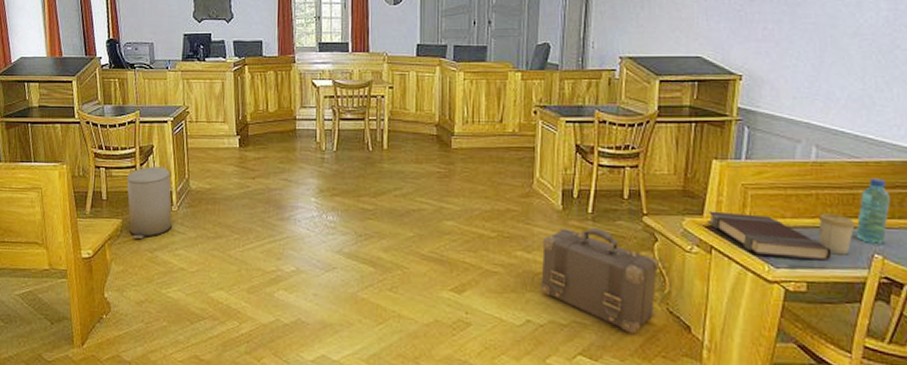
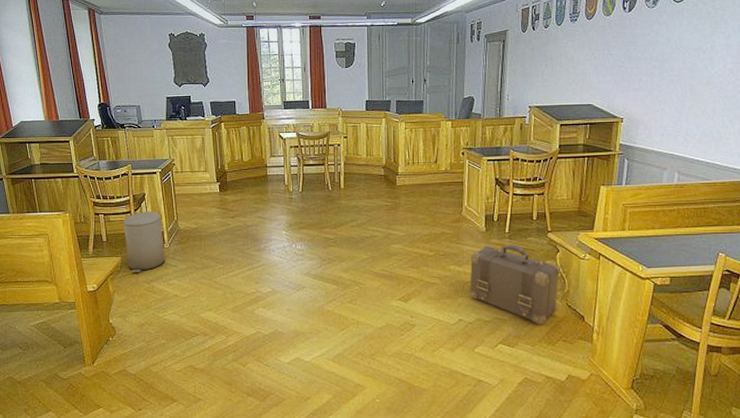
book: present [707,211,832,261] -> none [597,226,689,260]
cup: present [818,213,855,255] -> none [679,224,706,255]
water bottle: present [855,178,891,244] -> none [706,195,732,245]

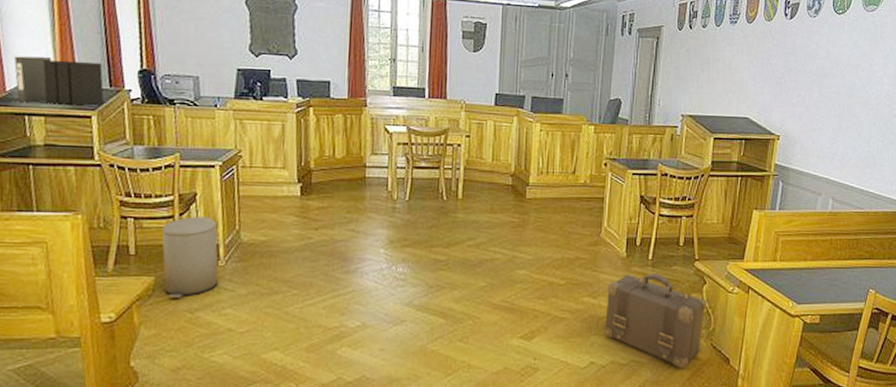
binder: none [16,99,40,134] -> present [14,56,52,103]
books: none [35,100,76,134] -> present [43,59,104,106]

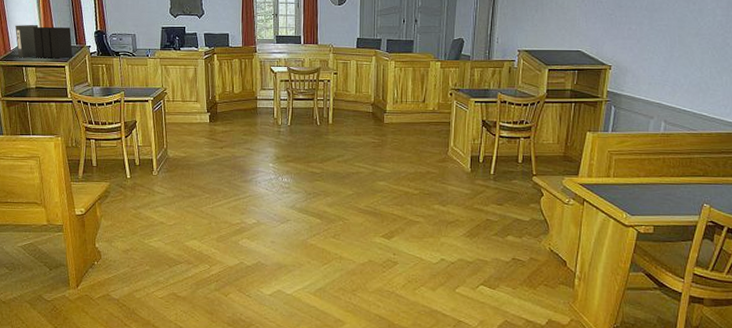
pedal bin: present [161,216,219,298] -> none [114,138,154,198]
vintage suitcase: present [603,273,706,368] -> none [452,185,544,267]

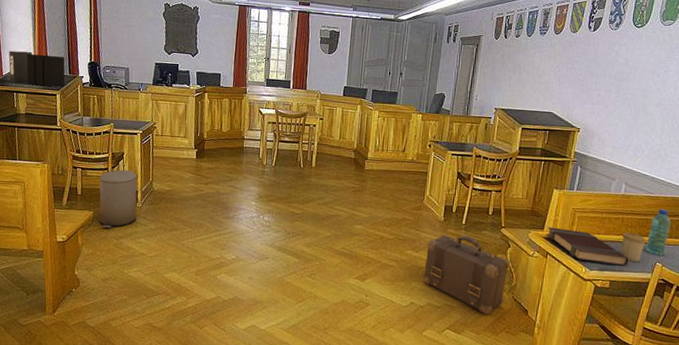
pedal bin: none [114,138,154,198] -> present [99,170,137,228]
vintage suitcase: none [452,185,544,267] -> present [422,234,510,314]
book: none [581,172,673,210] -> present [546,227,629,266]
cup: none [664,173,691,205] -> present [621,232,646,263]
water bottle: none [691,146,718,196] -> present [646,208,671,255]

